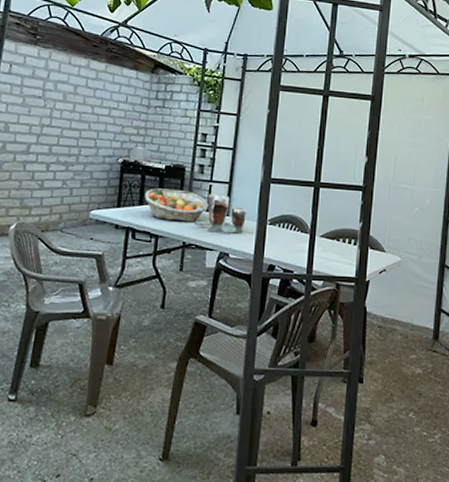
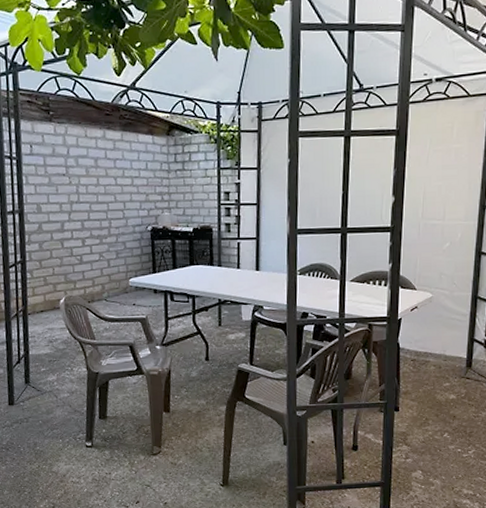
fruit basket: present [144,188,208,222] -> none [177,250,239,280]
clay pot: present [194,194,247,234] -> none [227,250,277,287]

